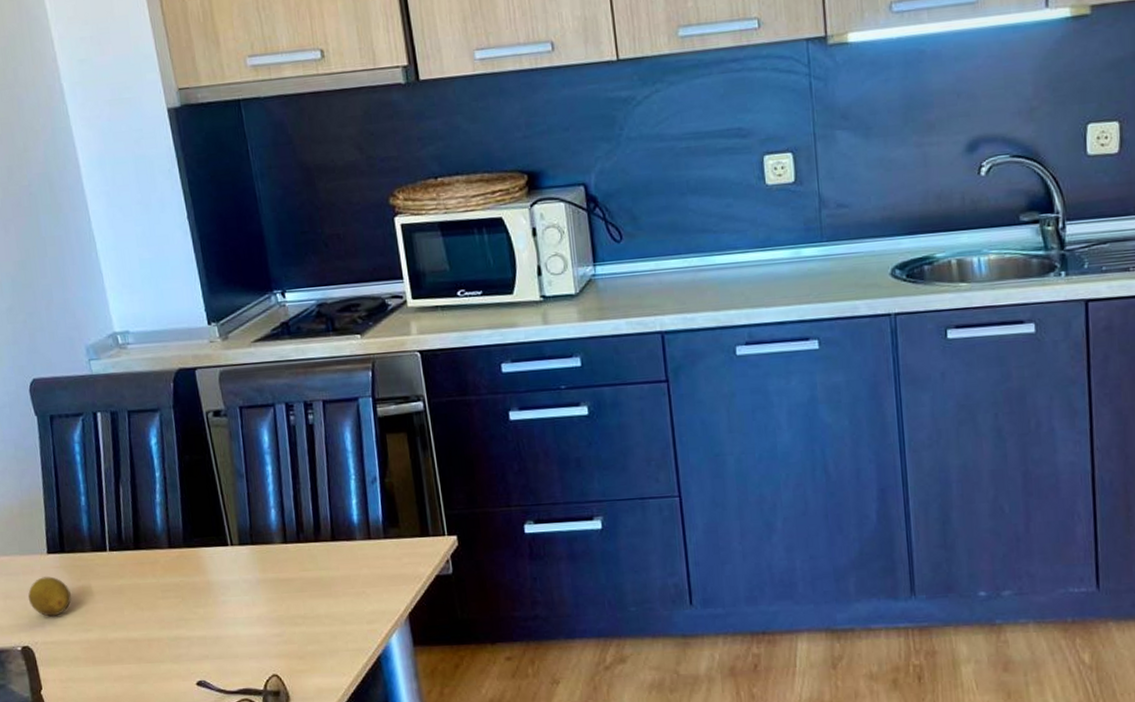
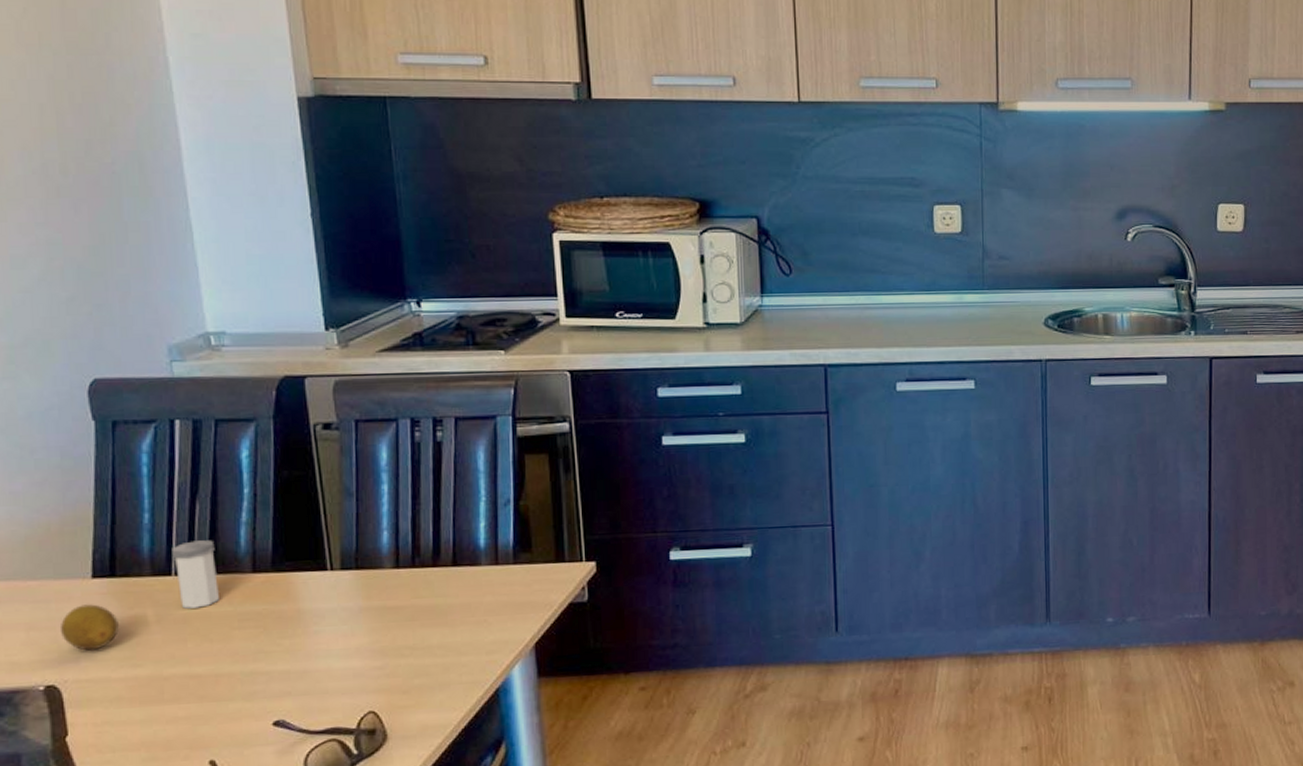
salt shaker: none [104,519,145,581] -> present [172,540,219,609]

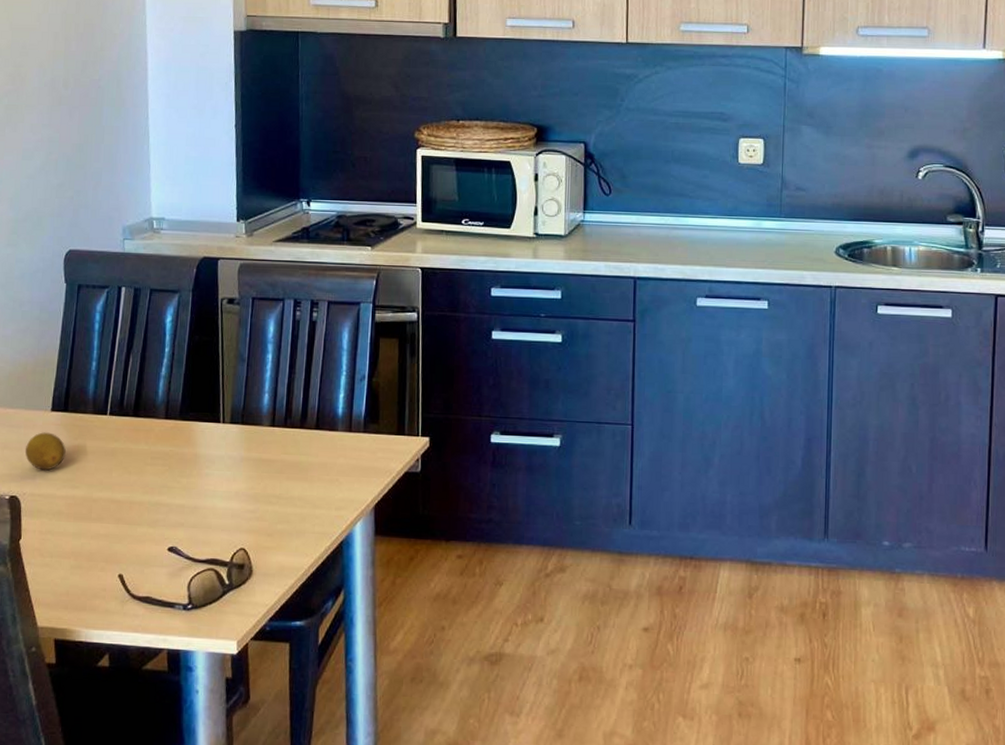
salt shaker: present [172,540,219,609] -> none [109,388,140,444]

